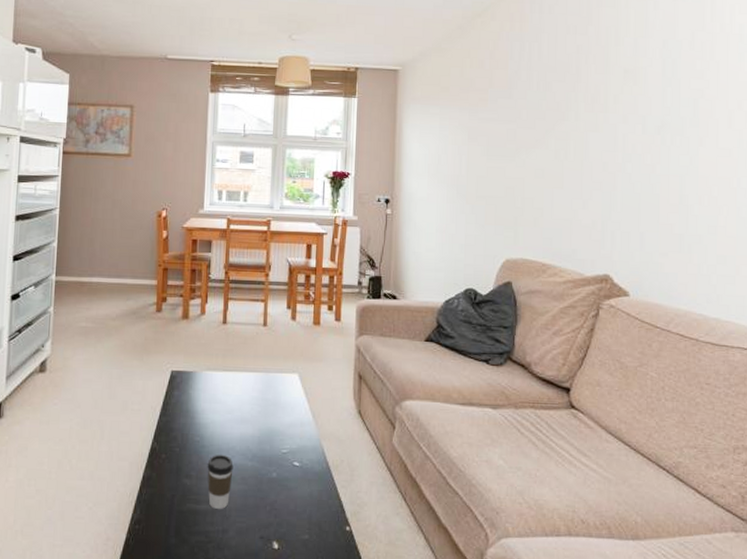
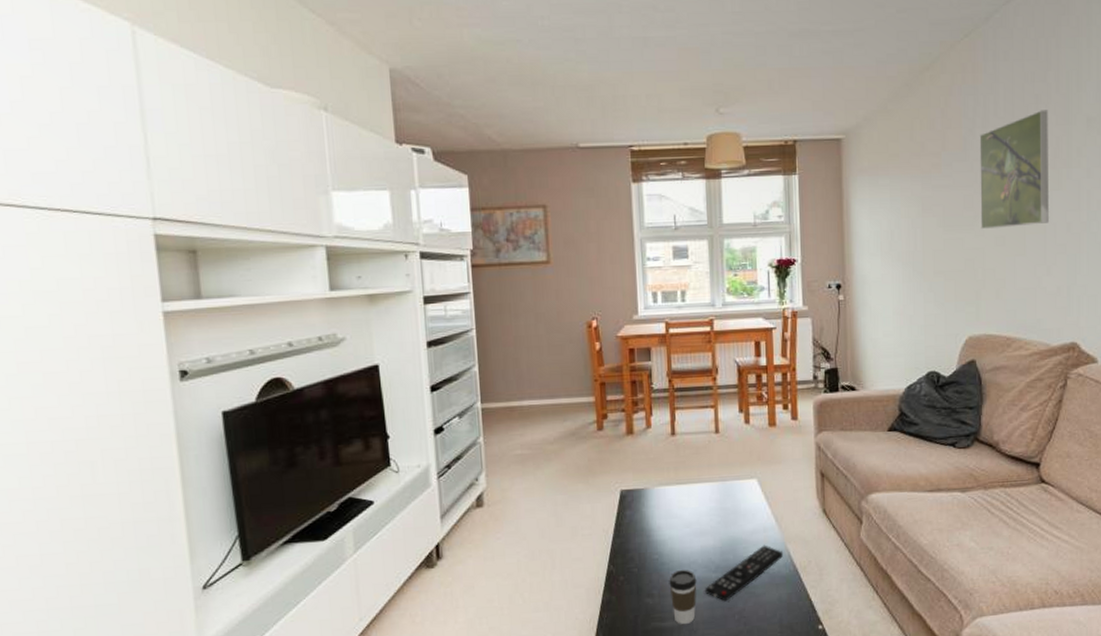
remote control: none [239,439,318,491] -> present [704,545,784,602]
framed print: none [522,59,588,162] -> present [979,110,1049,229]

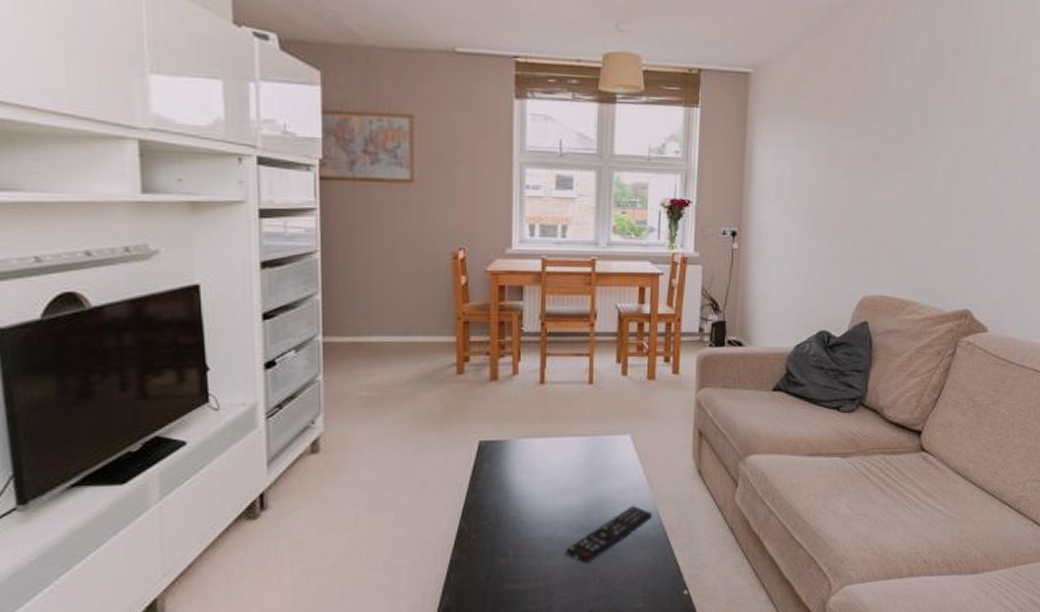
coffee cup: present [669,569,697,624] -> none [526,528,557,587]
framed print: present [979,110,1049,229] -> none [886,63,965,185]

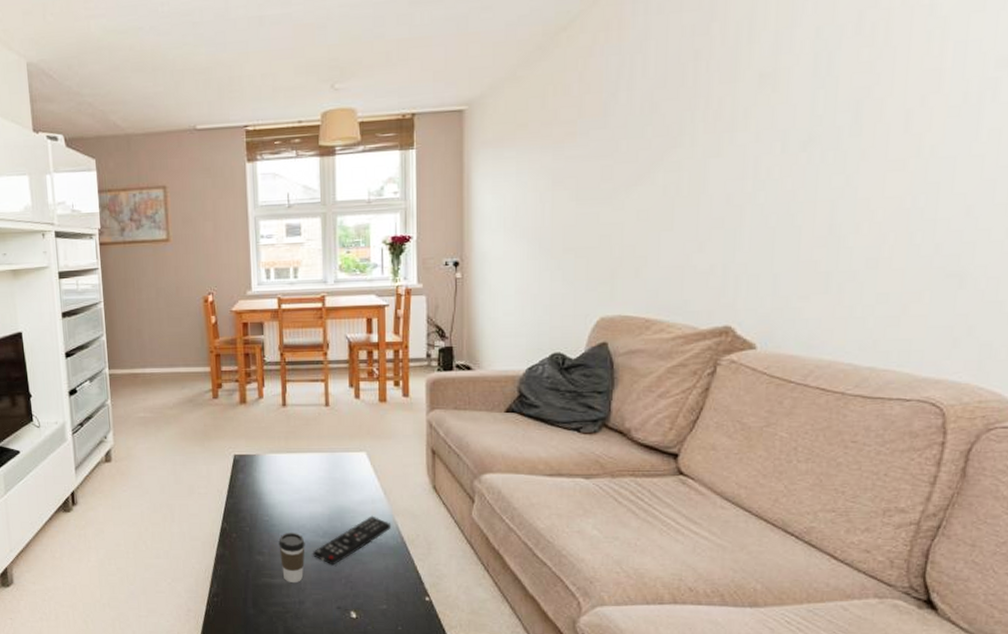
coffee cup: none [526,528,557,587] -> present [278,532,305,582]

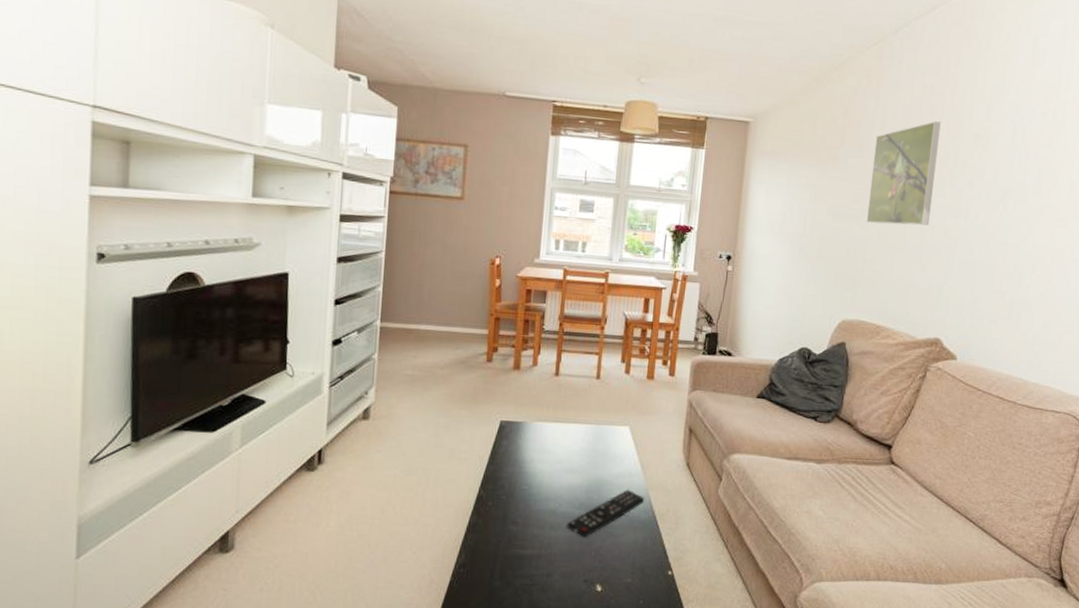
coffee cup: present [278,532,305,582] -> none [533,502,561,554]
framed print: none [620,67,710,202] -> present [866,121,941,226]

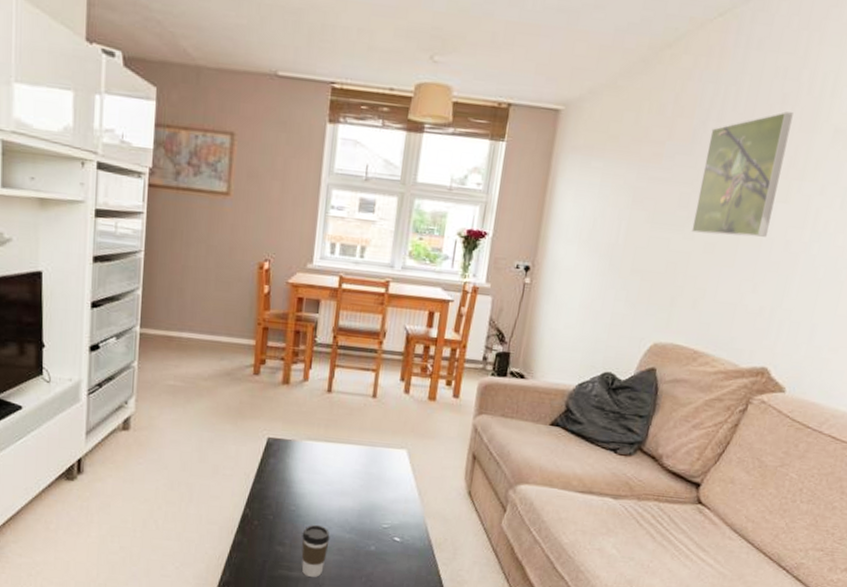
coffee cup: none [533,502,561,554] -> present [301,524,330,577]
remote control: present [566,489,645,538] -> none [335,515,421,563]

